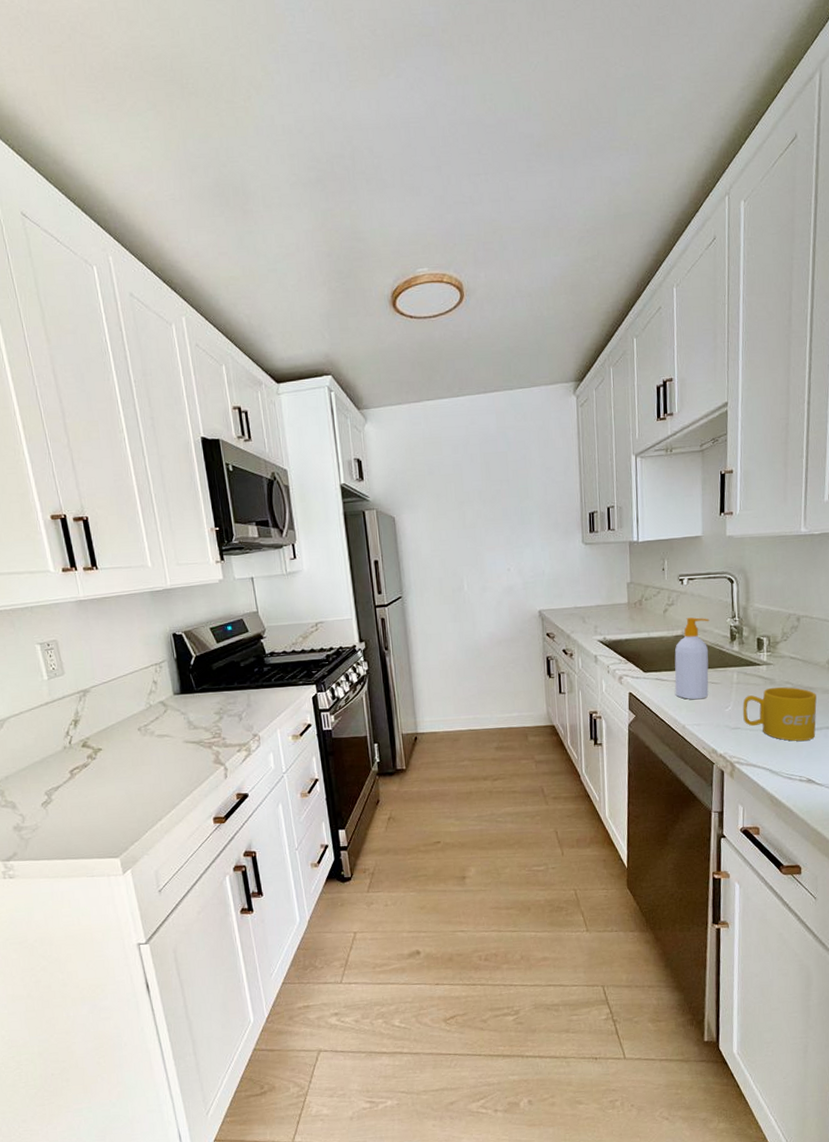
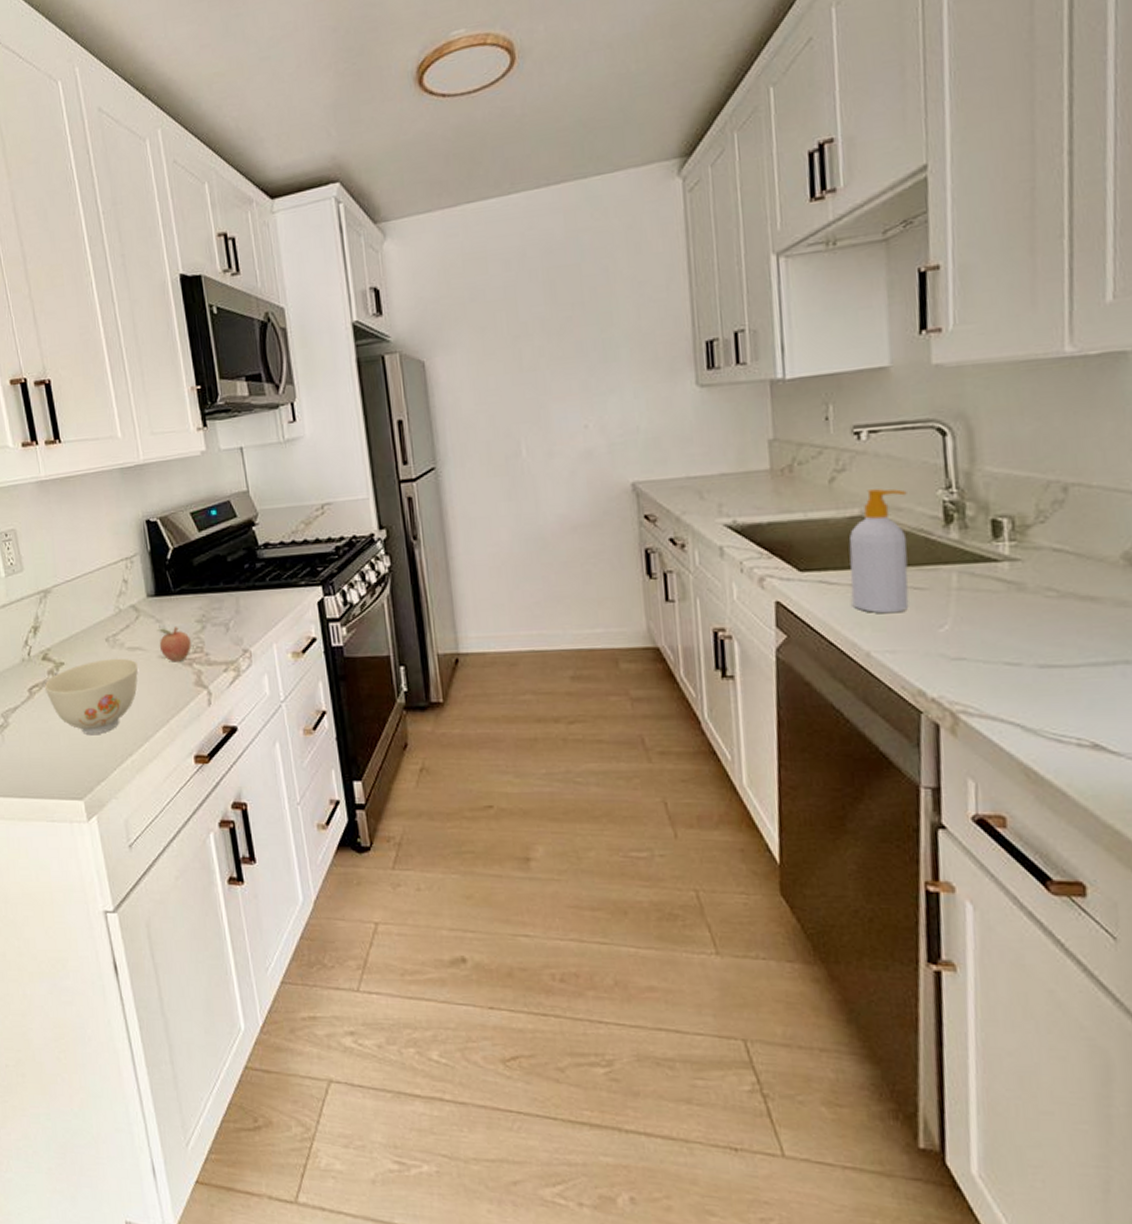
bowl: none [84,743,167,806] -> present [44,658,139,736]
fruit: none [181,718,211,746] -> present [156,627,191,662]
mug: present [743,686,817,741] -> none [969,595,1105,682]

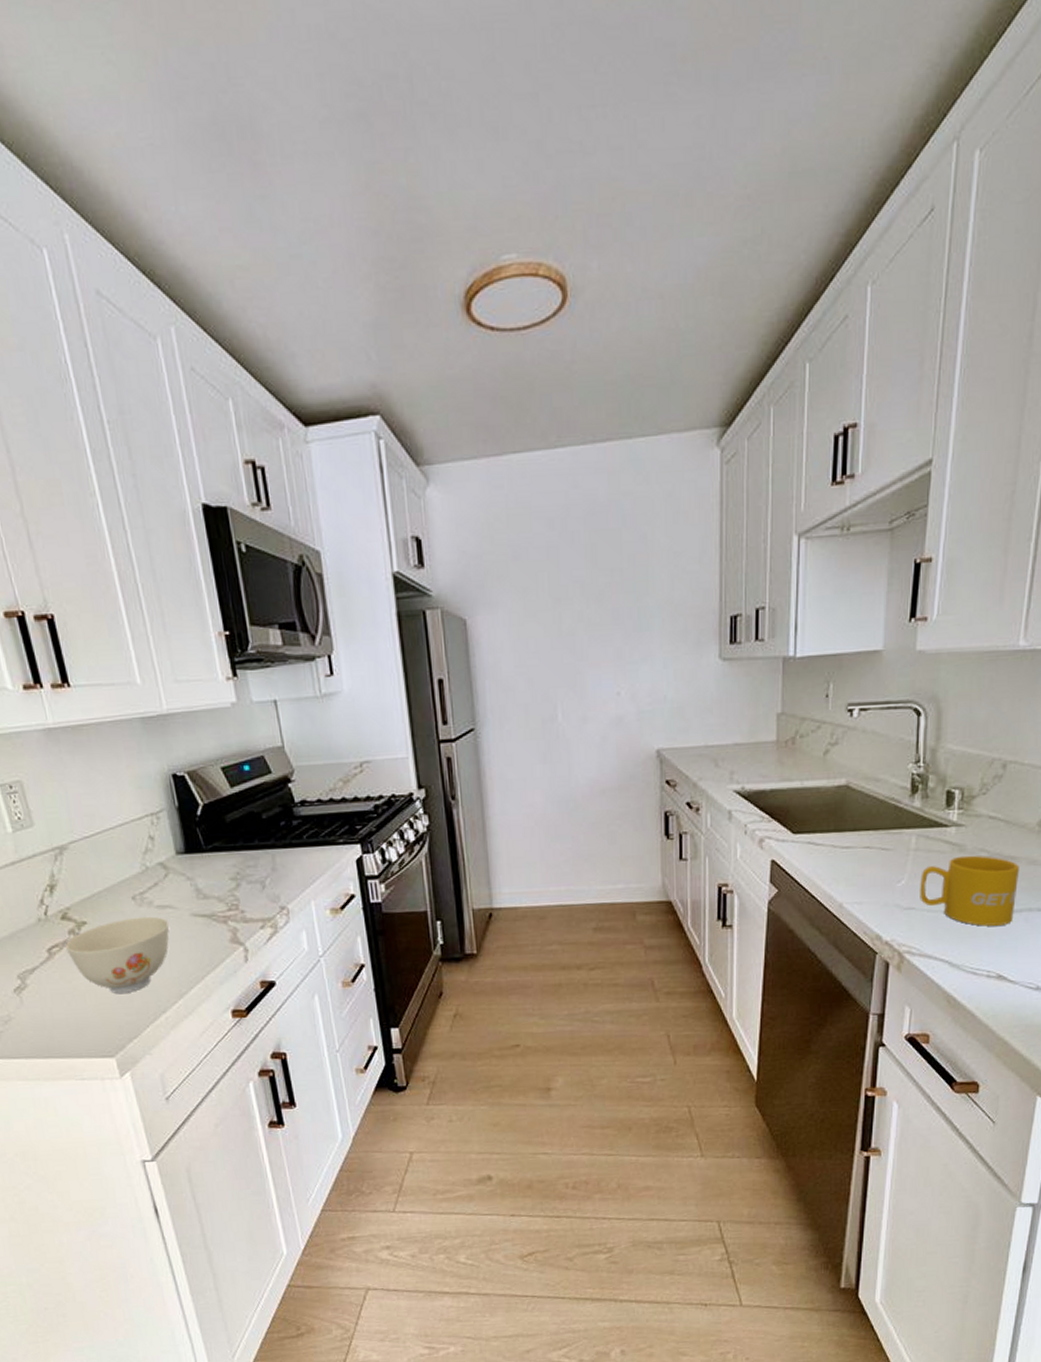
fruit: present [156,627,191,662] -> none [187,884,226,920]
soap bottle: present [848,489,909,614] -> none [832,761,885,871]
mug: none [969,595,1105,682] -> present [920,855,1019,926]

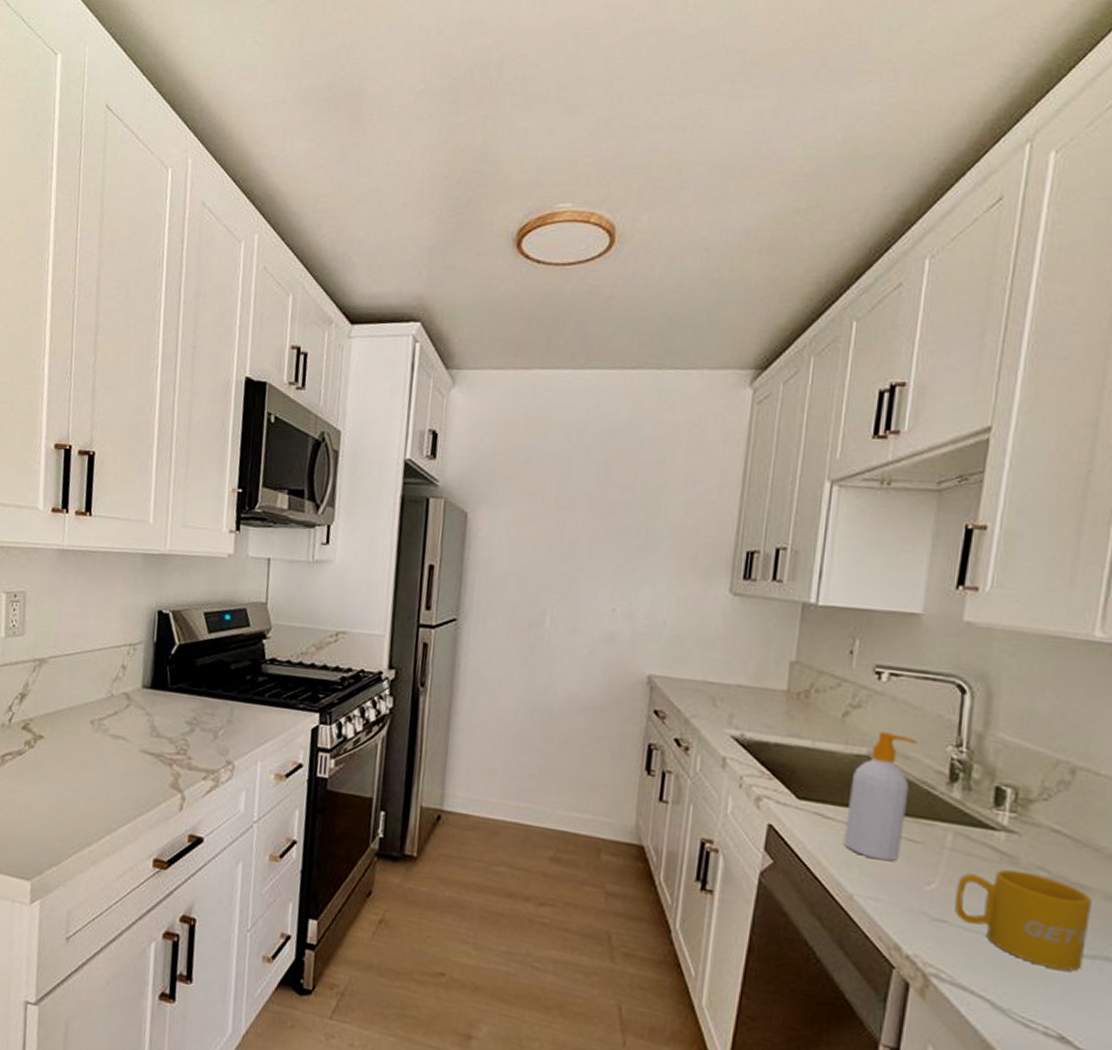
bowl: present [65,916,170,994] -> none [17,740,118,817]
soap bottle: none [832,761,885,871] -> present [844,731,917,861]

